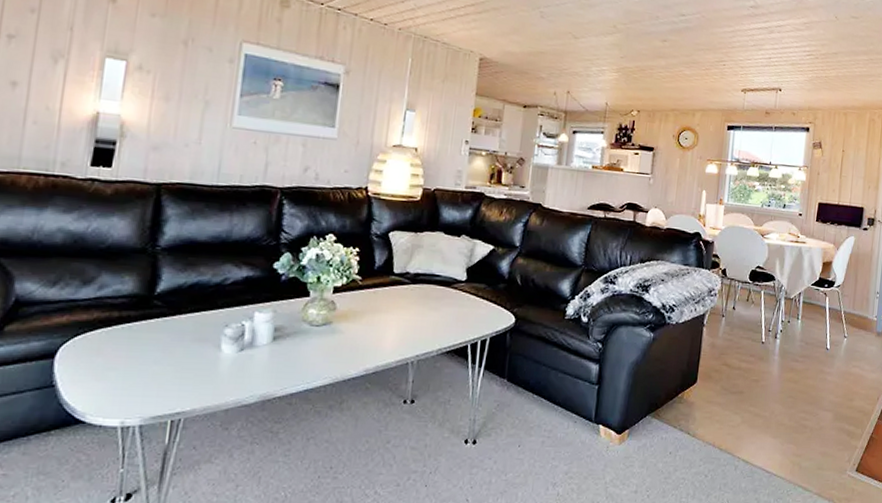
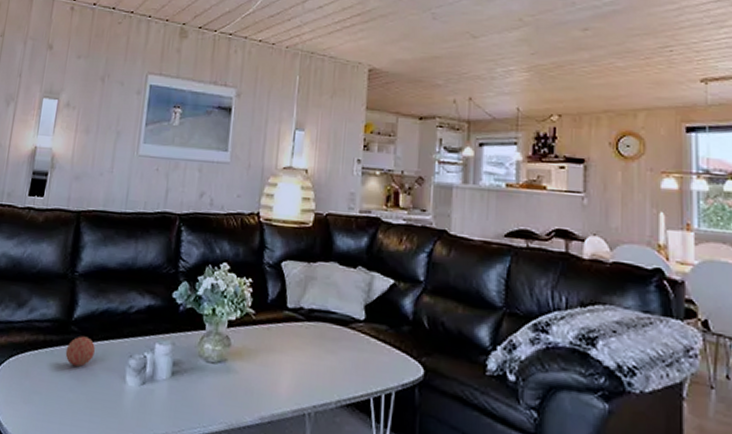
decorative ball: none [147,309,184,340] -> present [65,336,95,367]

